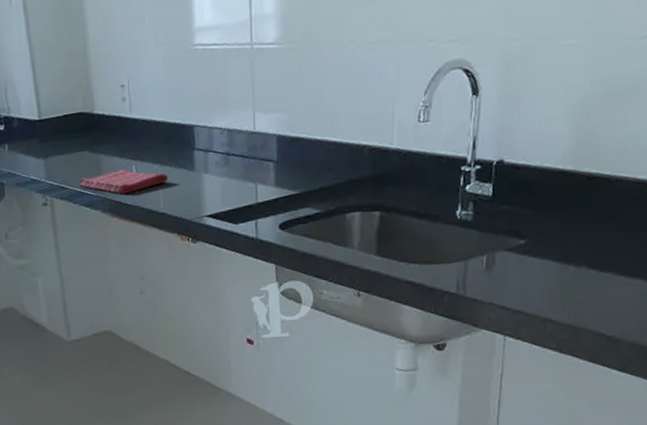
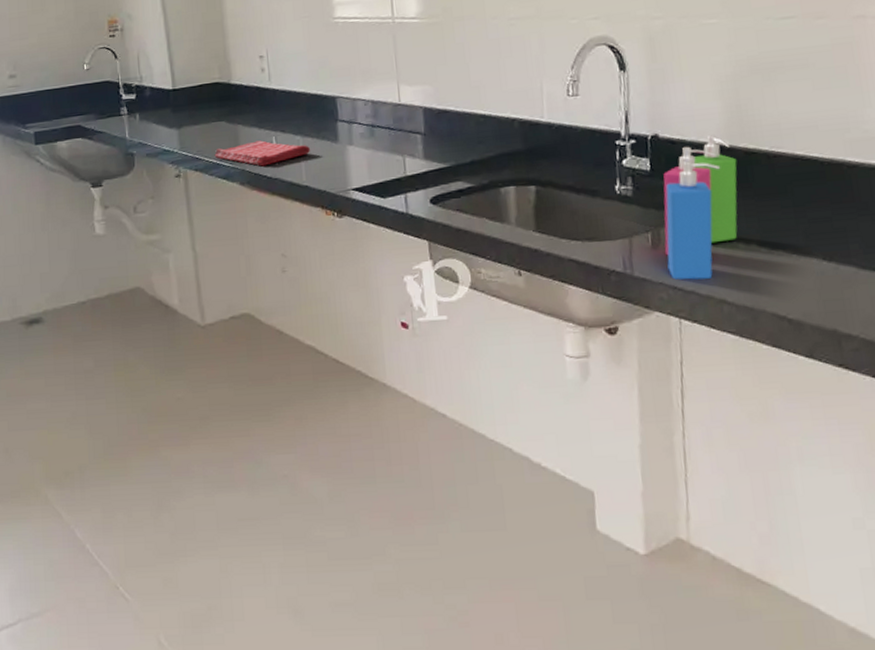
soap dispenser: none [498,160,578,300] -> present [663,135,738,280]

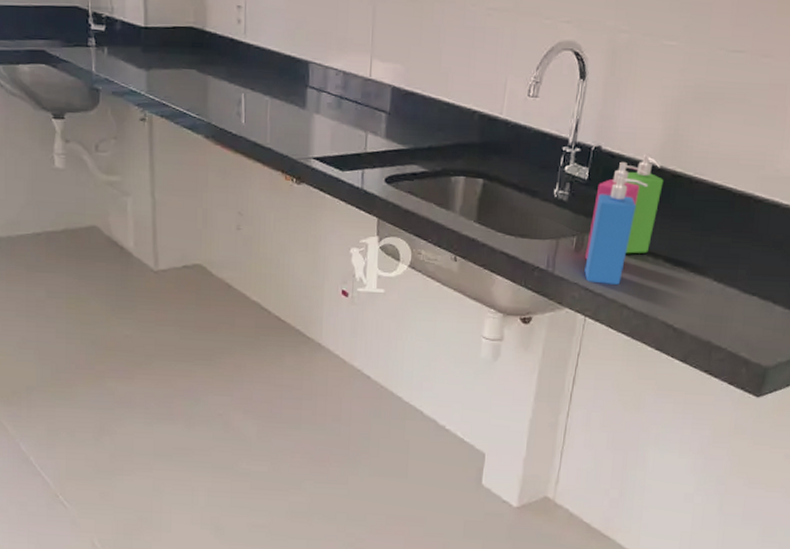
dish towel: present [214,140,311,166] -> none [181,95,278,122]

